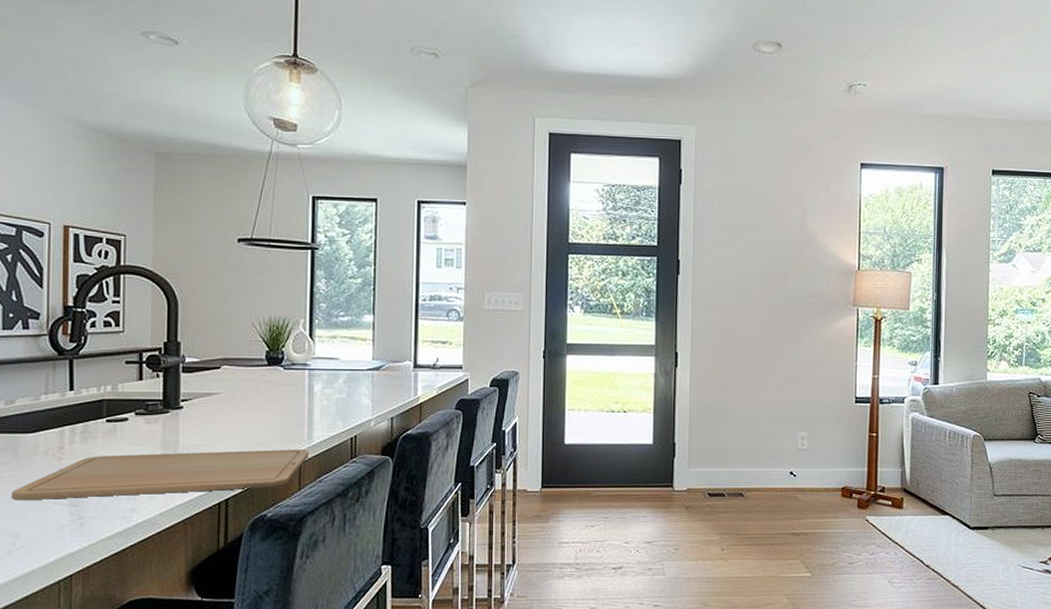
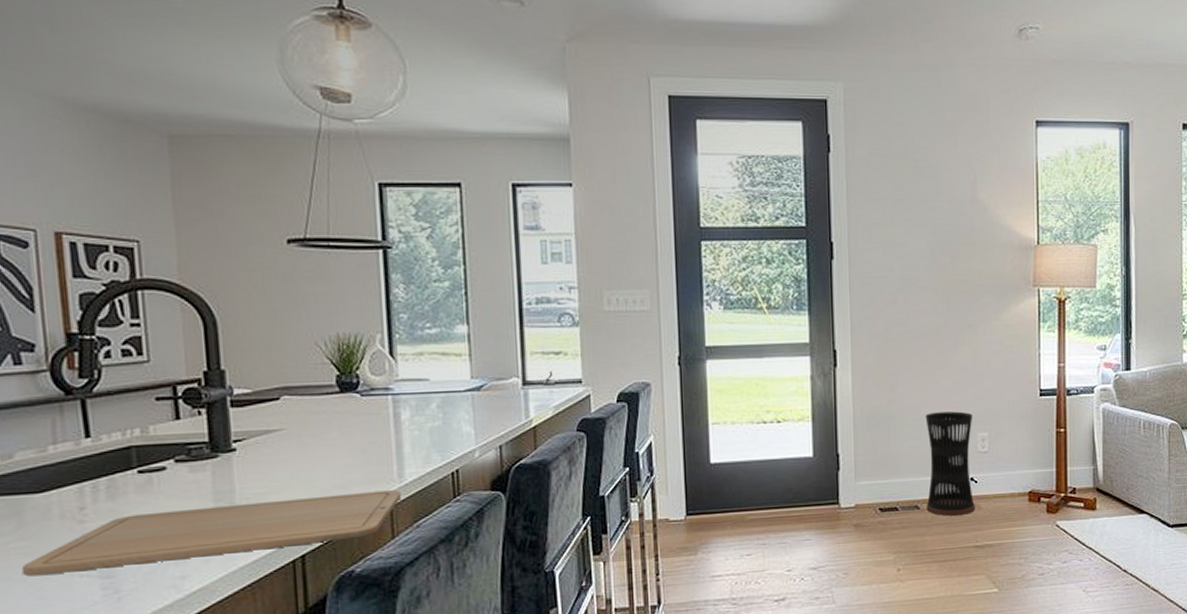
umbrella stand: none [749,412,795,504] -> present [925,411,975,516]

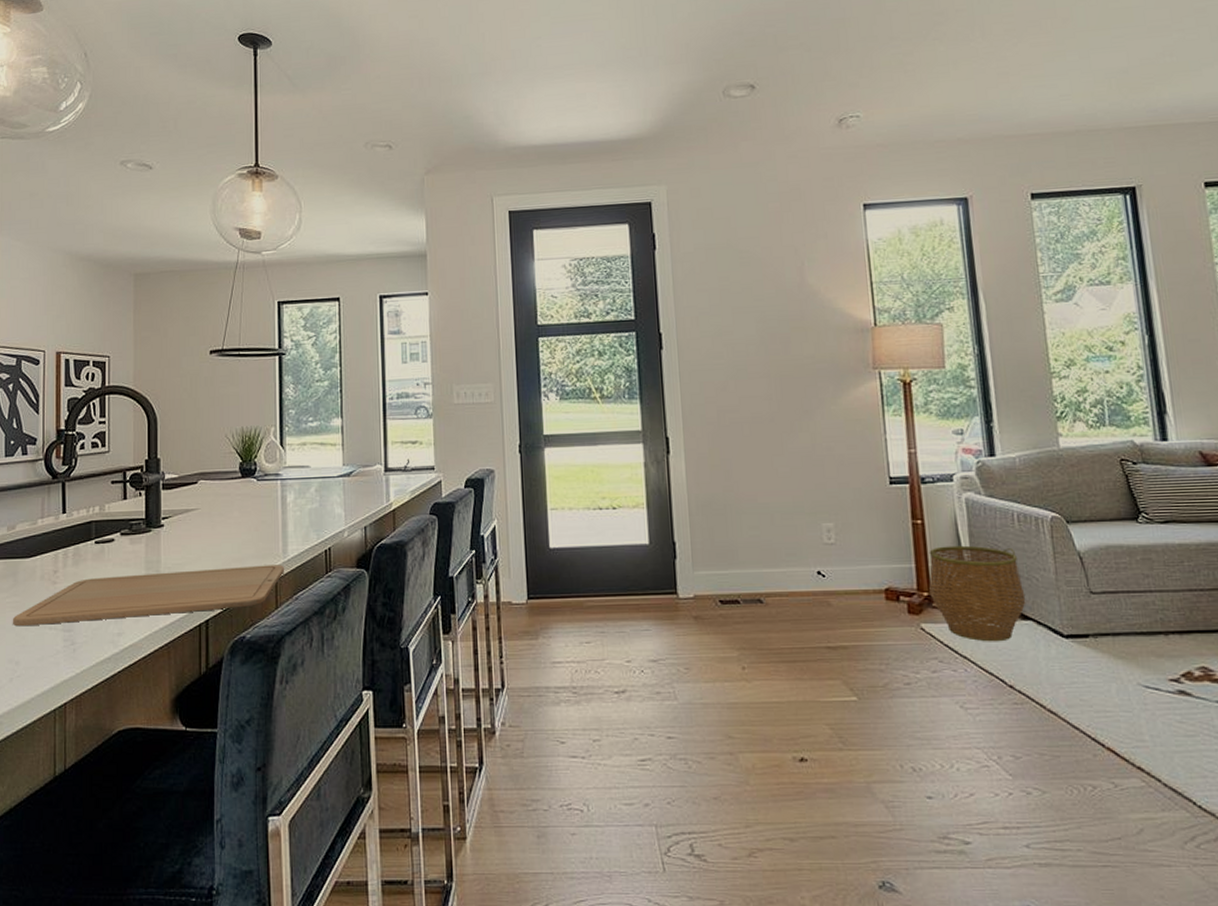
umbrella stand: present [925,411,975,516] -> none [763,500,825,612]
basket: none [1066,450,1143,534] -> present [929,545,1026,642]

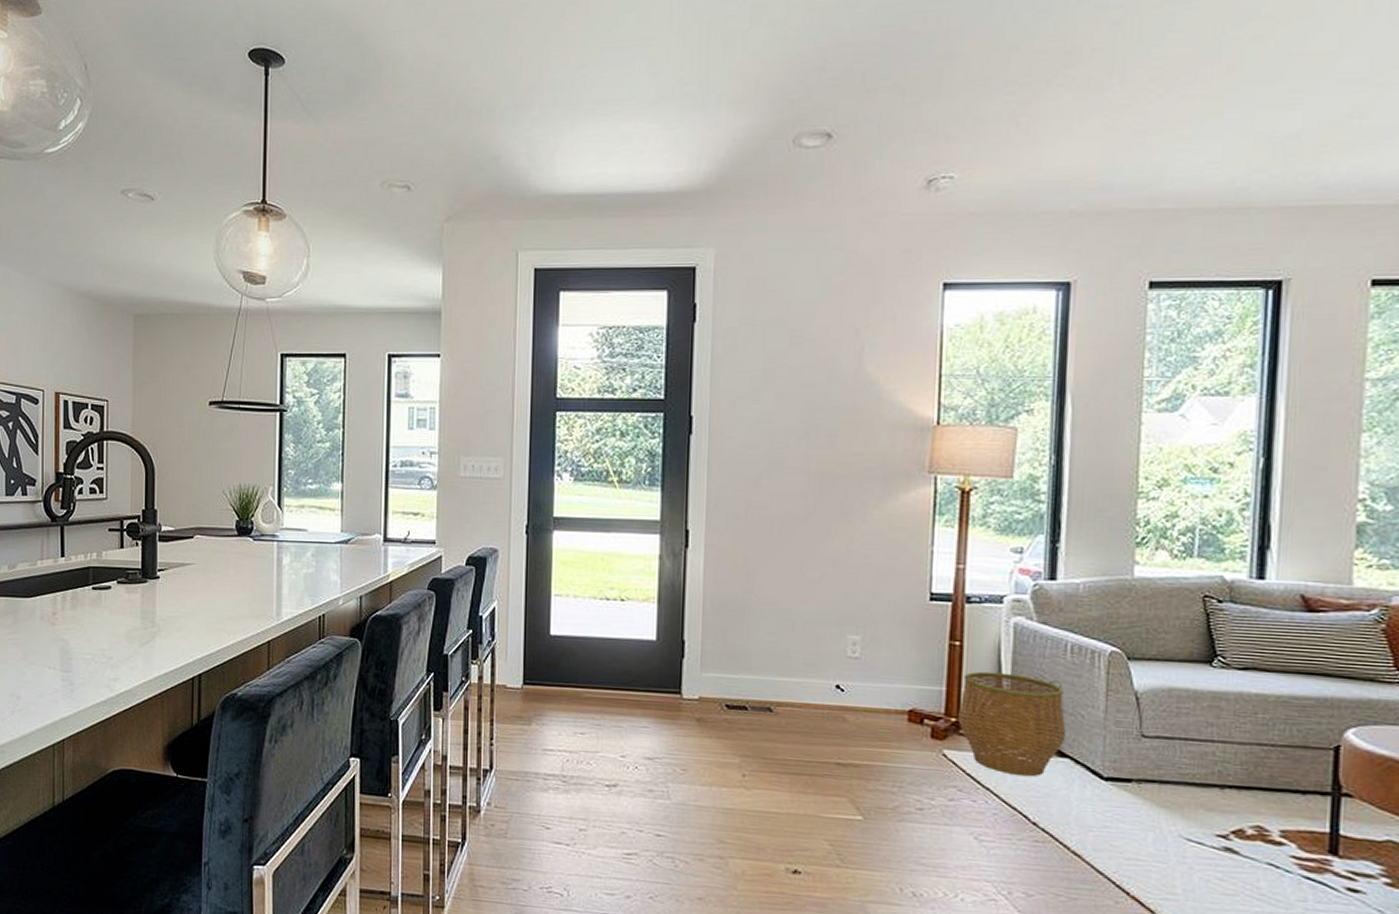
chopping board: present [12,565,284,627] -> none [13,622,277,666]

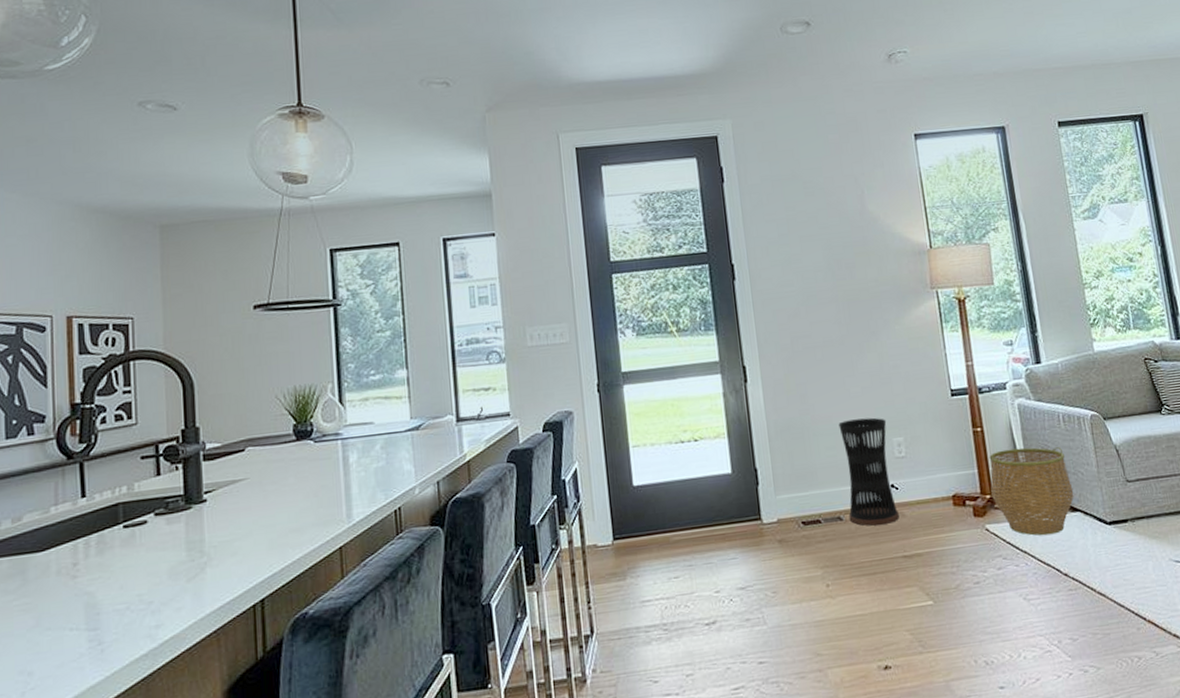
umbrella stand: none [780,607,844,726] -> present [838,417,899,526]

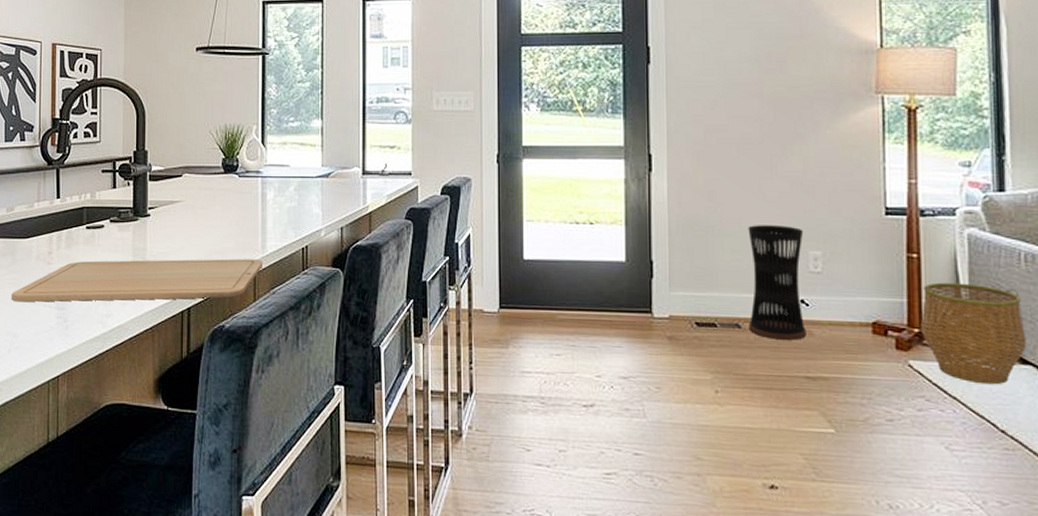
chopping board: none [21,530,349,632] -> present [10,258,262,303]

